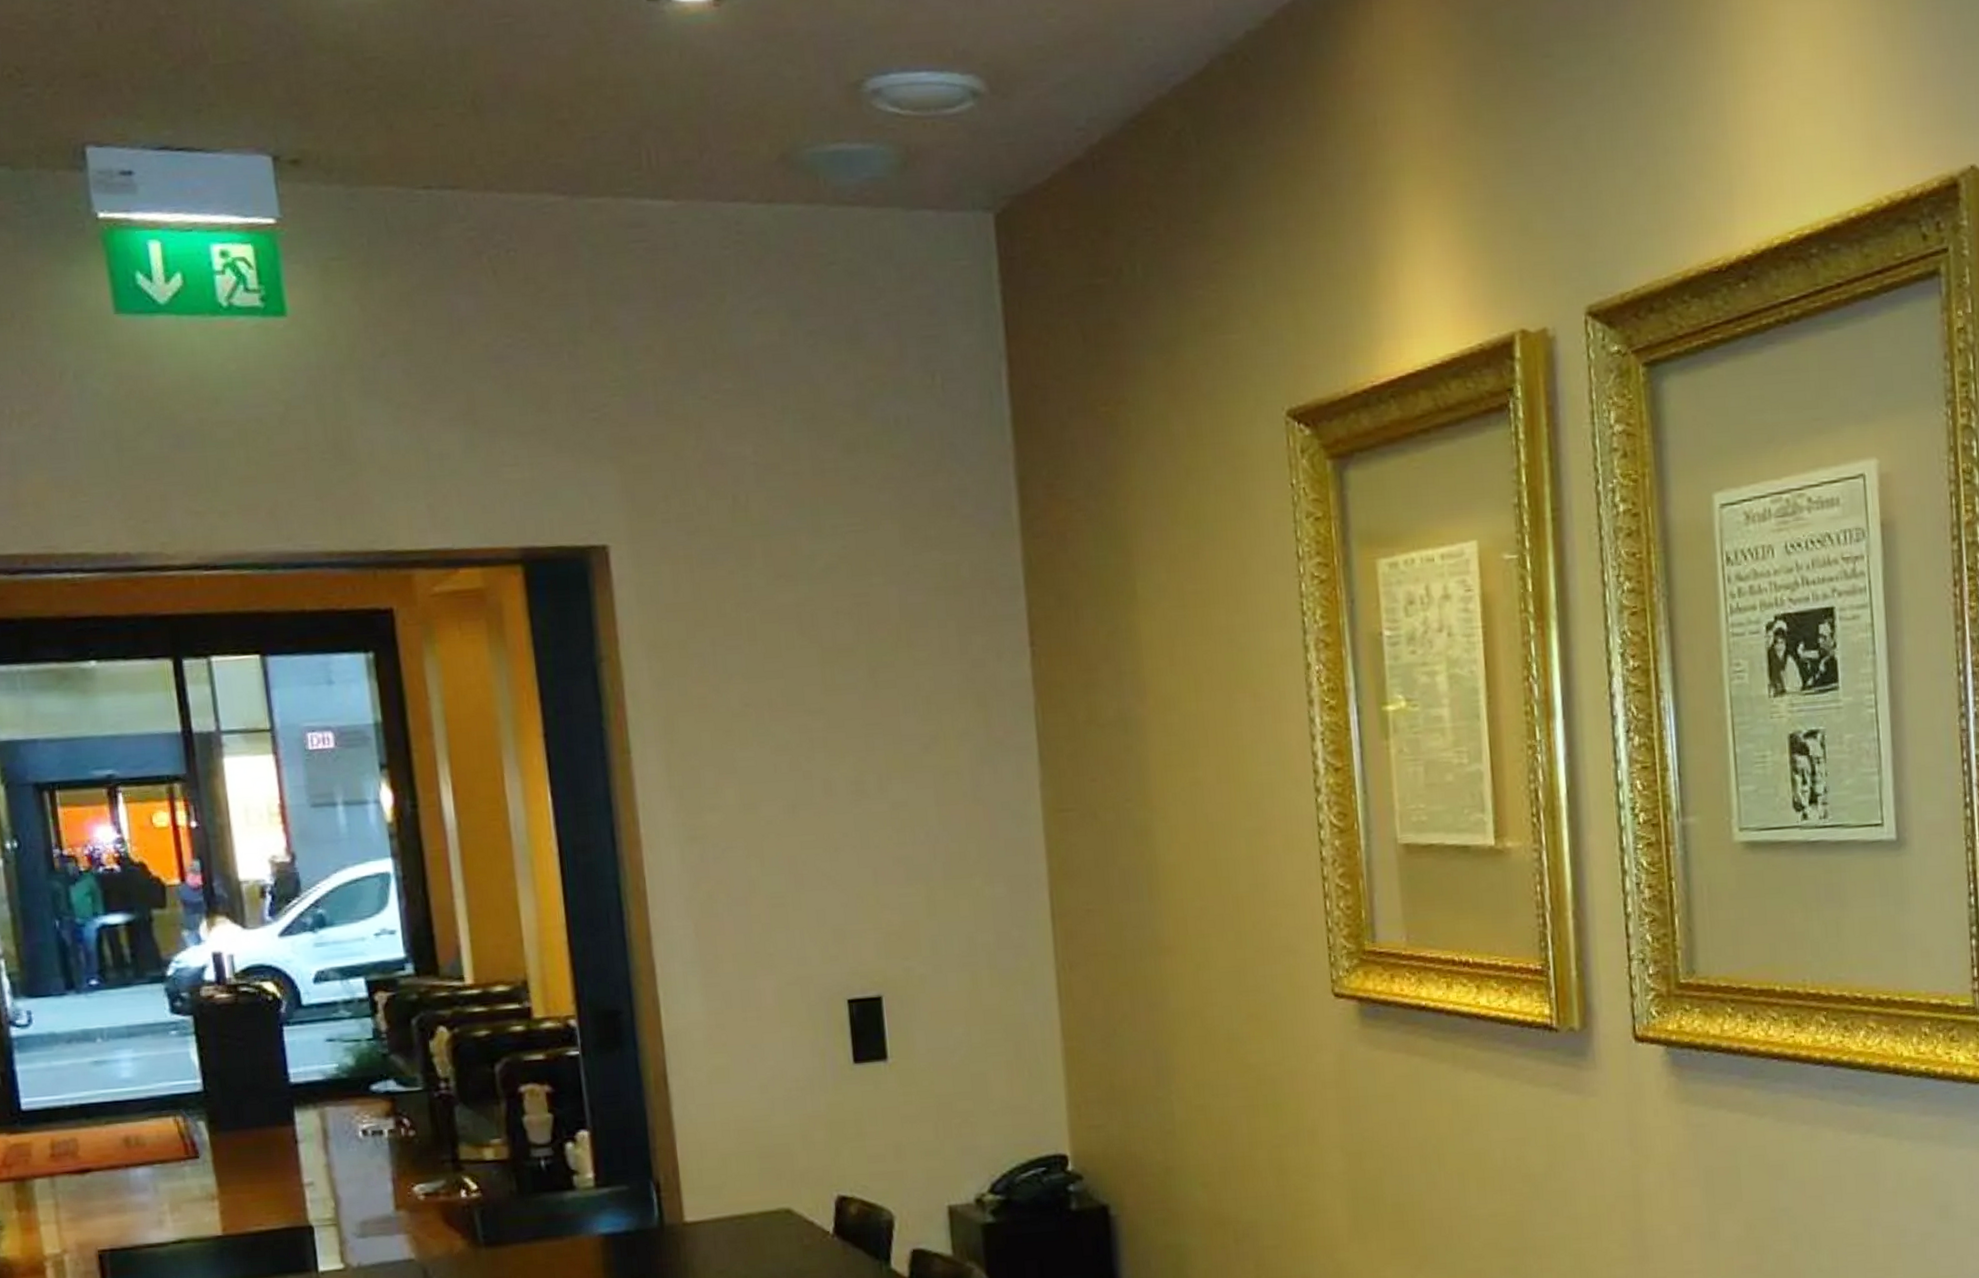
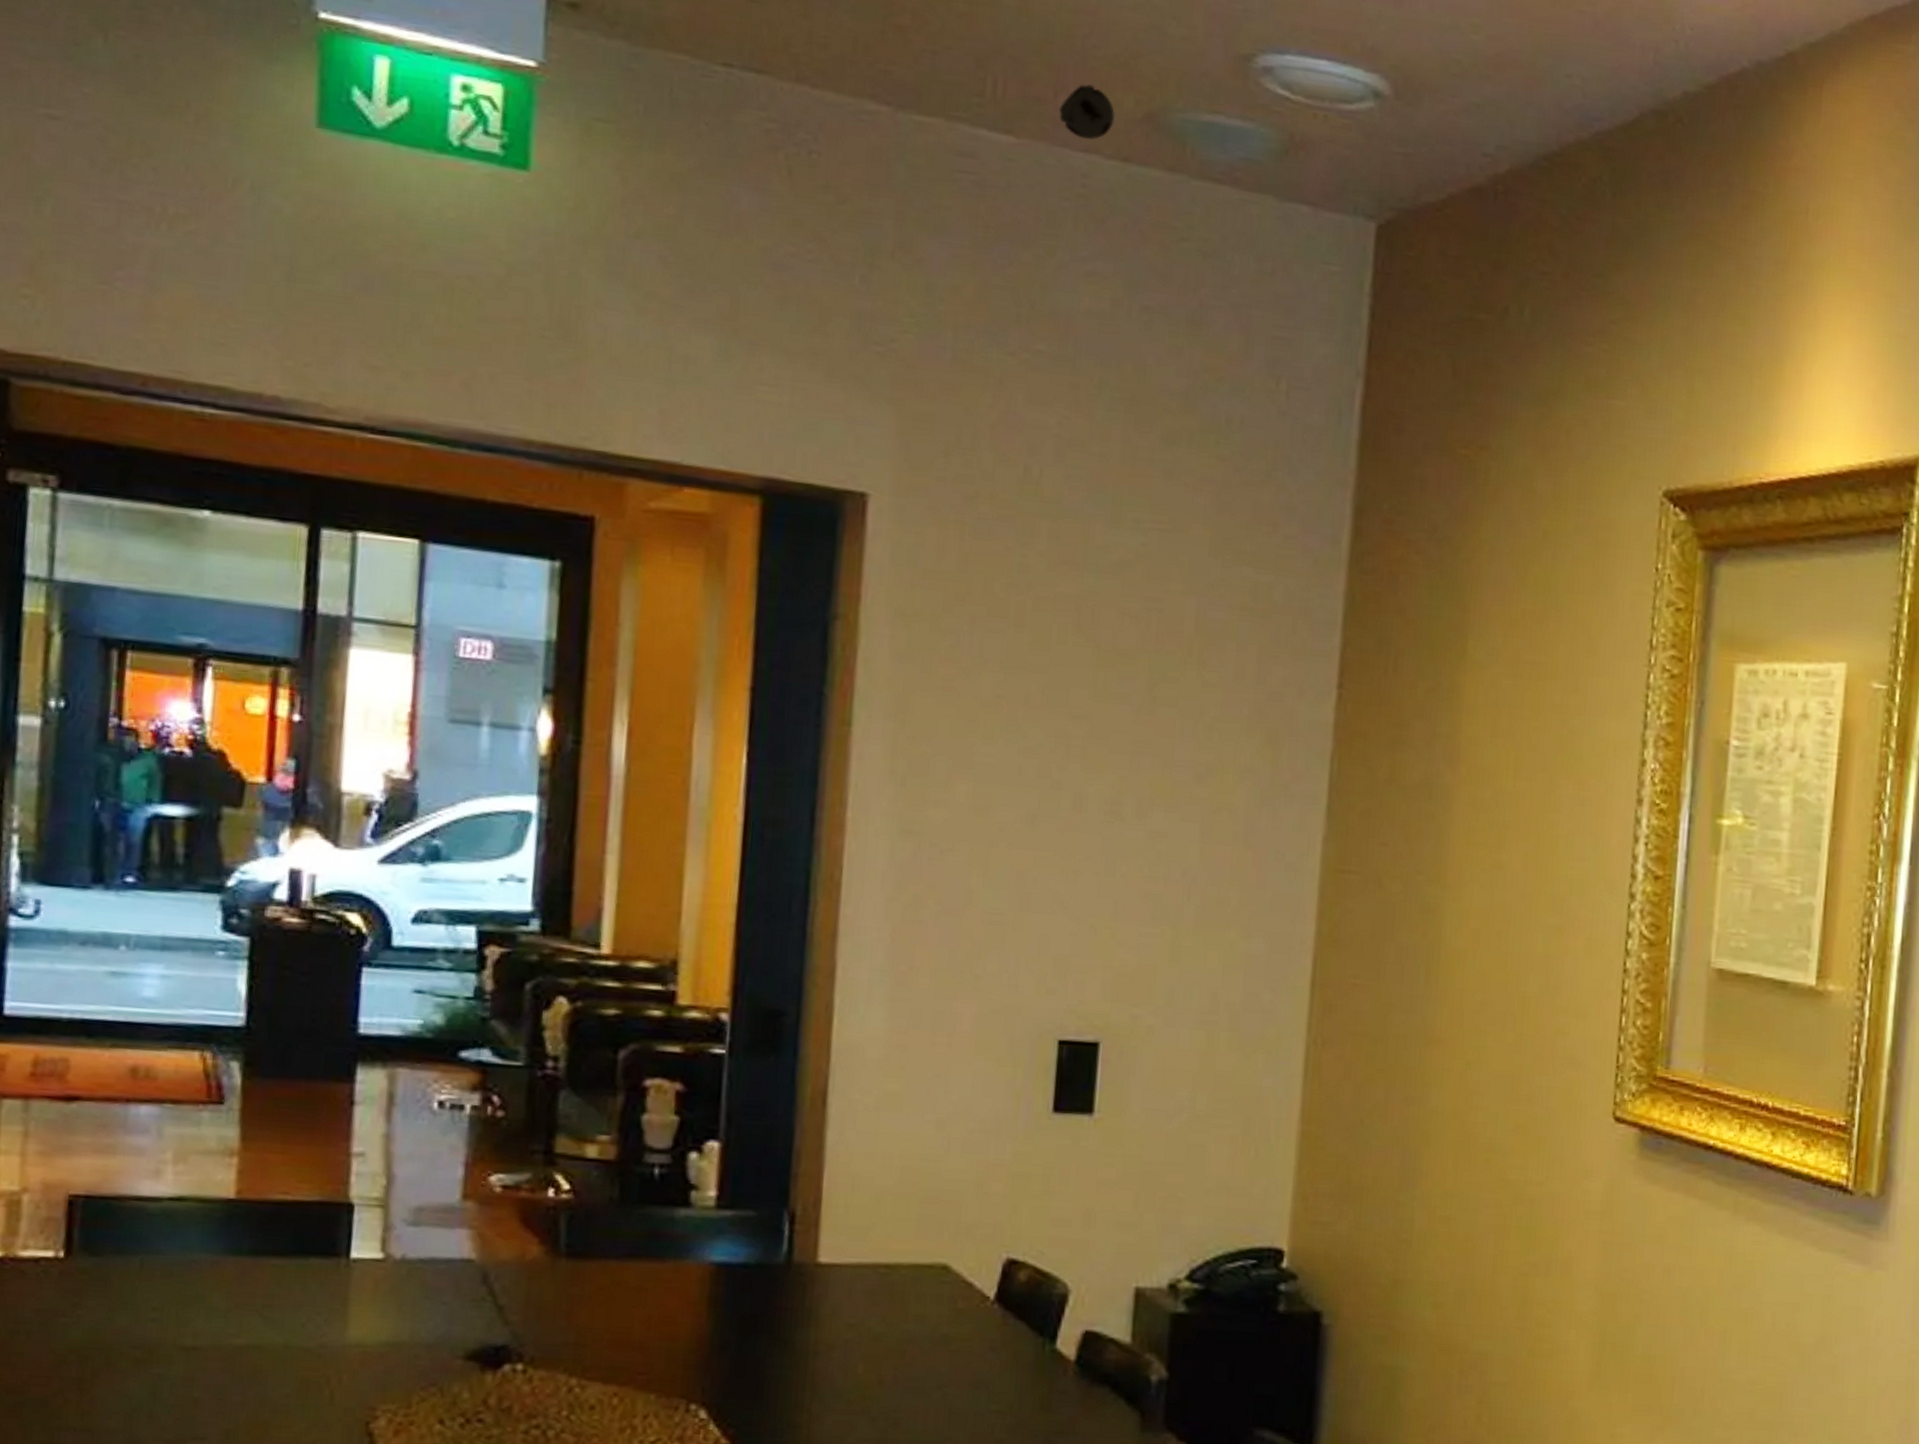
smoke detector: none [706,139,754,190] -> present [1059,84,1116,140]

